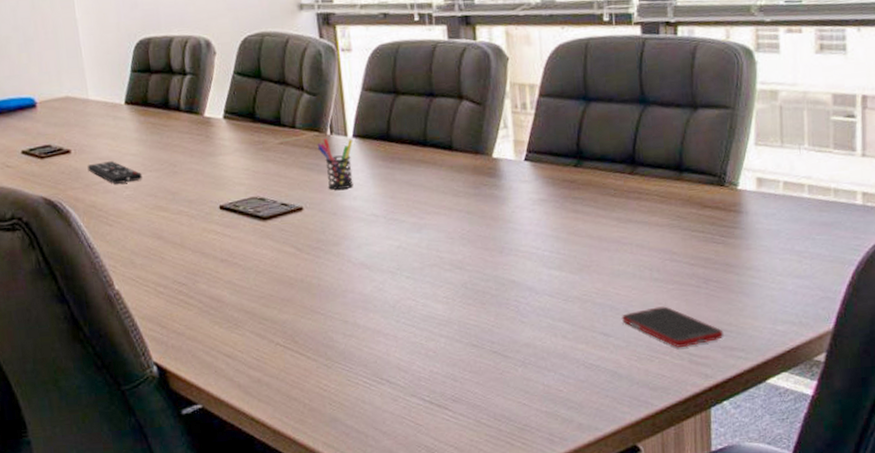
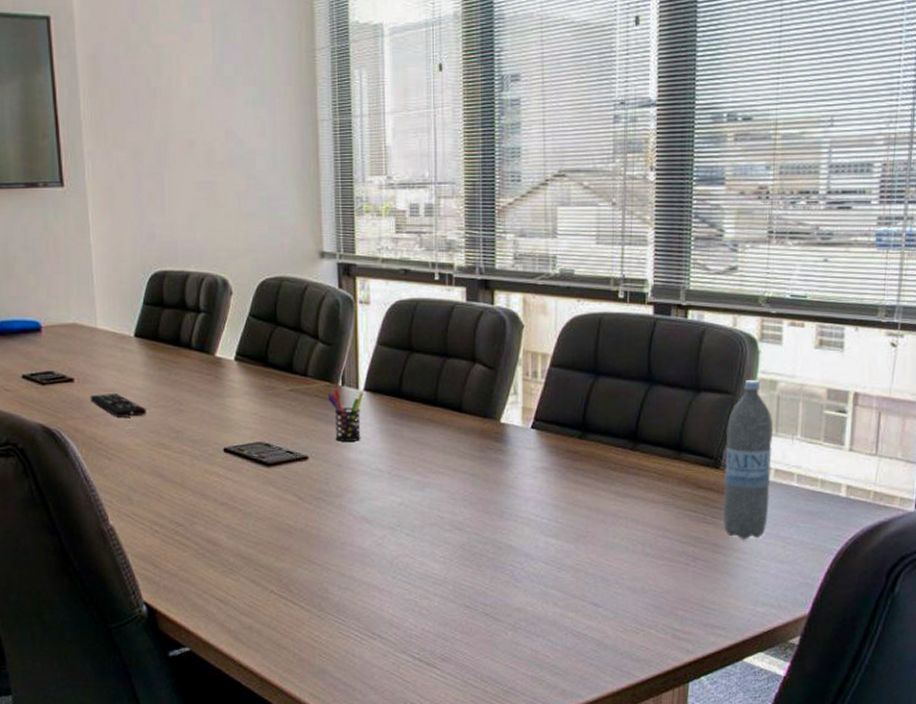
cell phone: present [621,306,724,348] -> none [611,581,707,623]
water bottle: none [728,90,781,257] -> present [722,379,774,539]

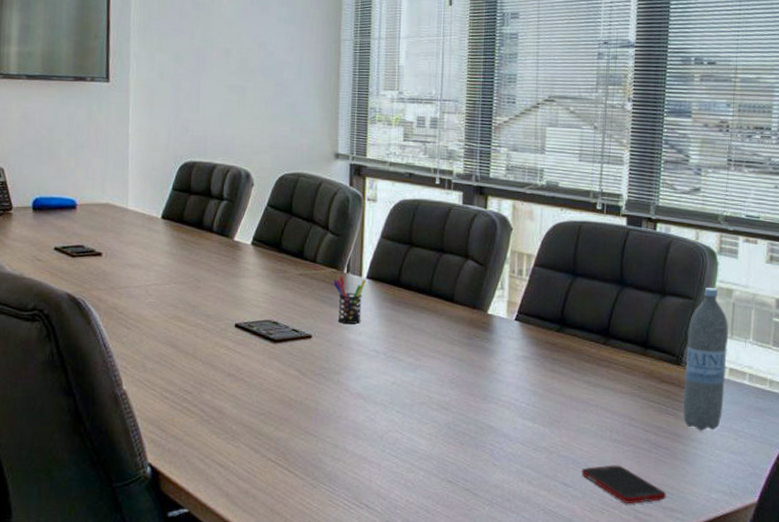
remote control: present [90,394,146,417] -> none [115,268,167,291]
cell phone: none [611,581,707,623] -> present [581,465,667,505]

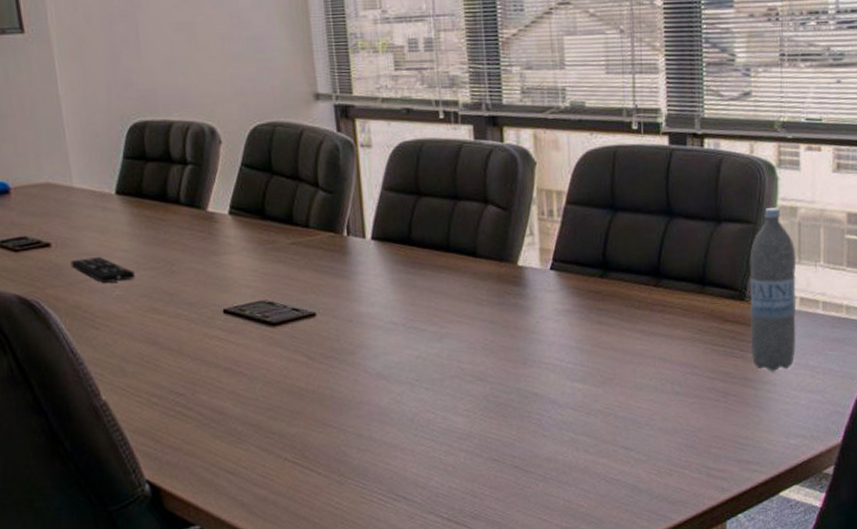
remote control: none [115,268,167,291] -> present [70,257,135,283]
pen holder: present [333,276,366,324] -> none [332,240,372,295]
cell phone: present [581,465,667,505] -> none [642,420,740,461]

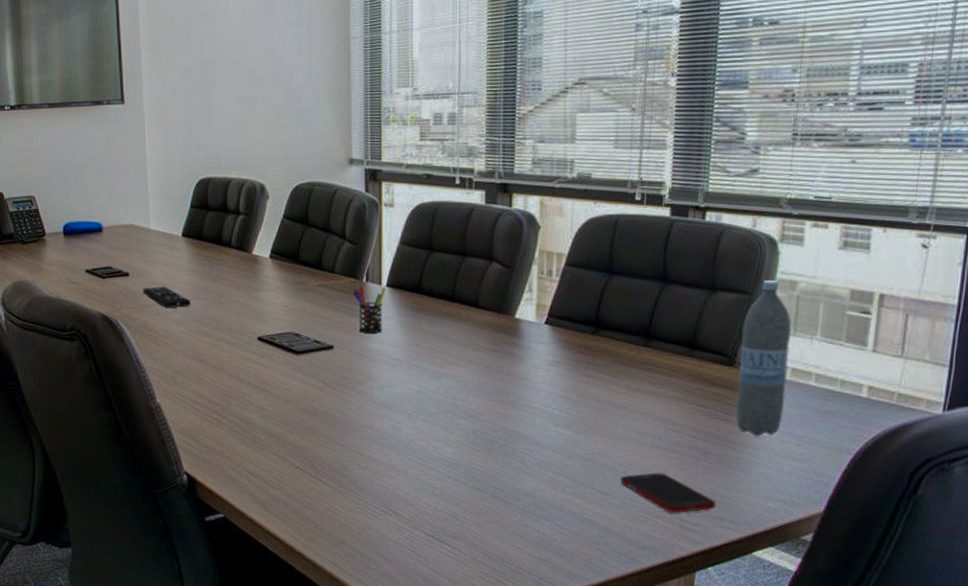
pen holder: none [332,240,372,295] -> present [353,285,386,333]
cell phone: none [642,420,740,461] -> present [619,472,716,514]

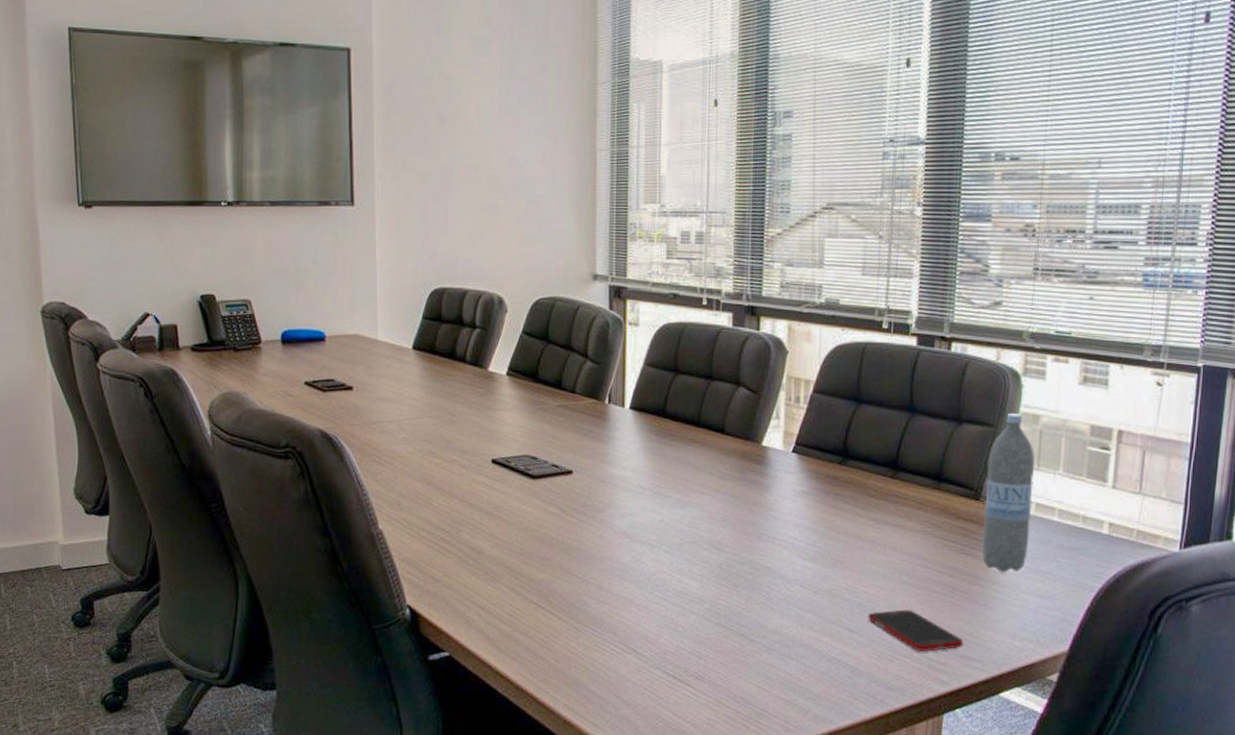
remote control: present [143,287,191,308] -> none [367,402,420,426]
pen holder: present [353,285,386,333] -> none [594,407,630,458]

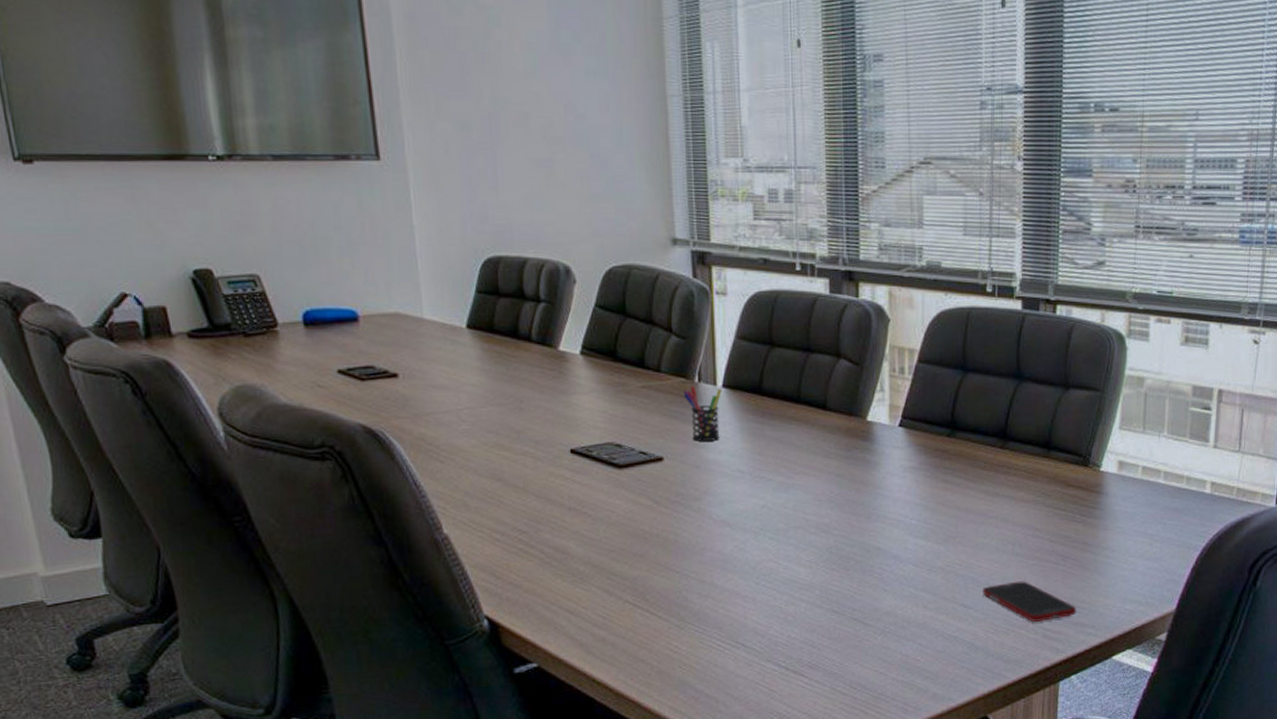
pen holder: none [594,407,630,458] -> present [683,386,722,441]
water bottle: present [981,413,1035,572] -> none [1091,376,1141,537]

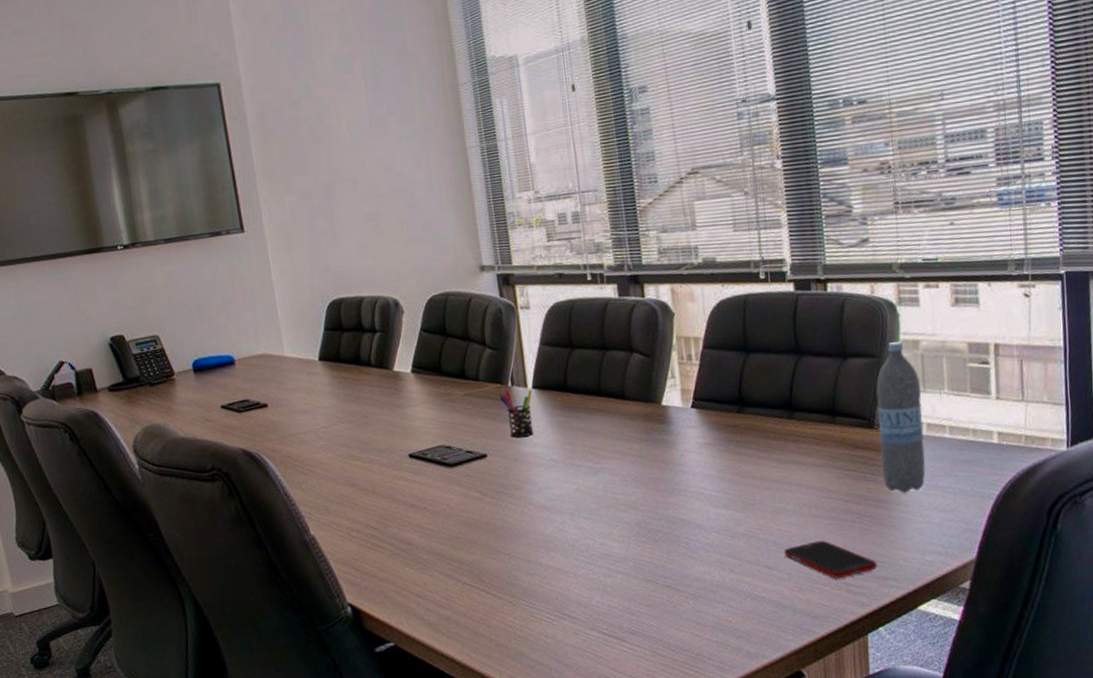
water bottle: none [1091,376,1141,537] -> present [876,340,926,493]

